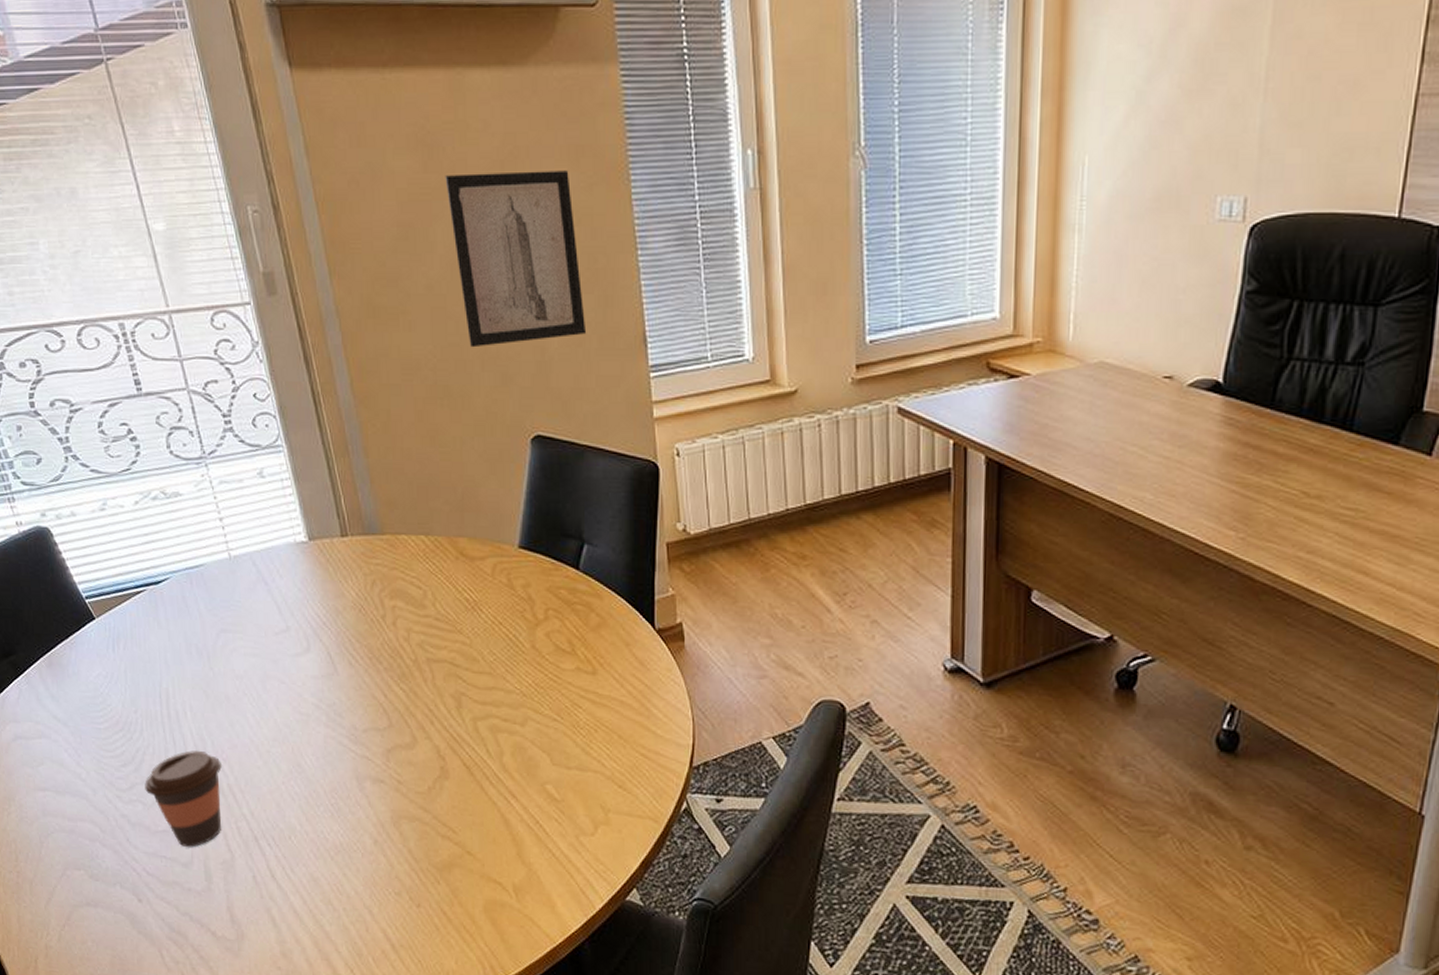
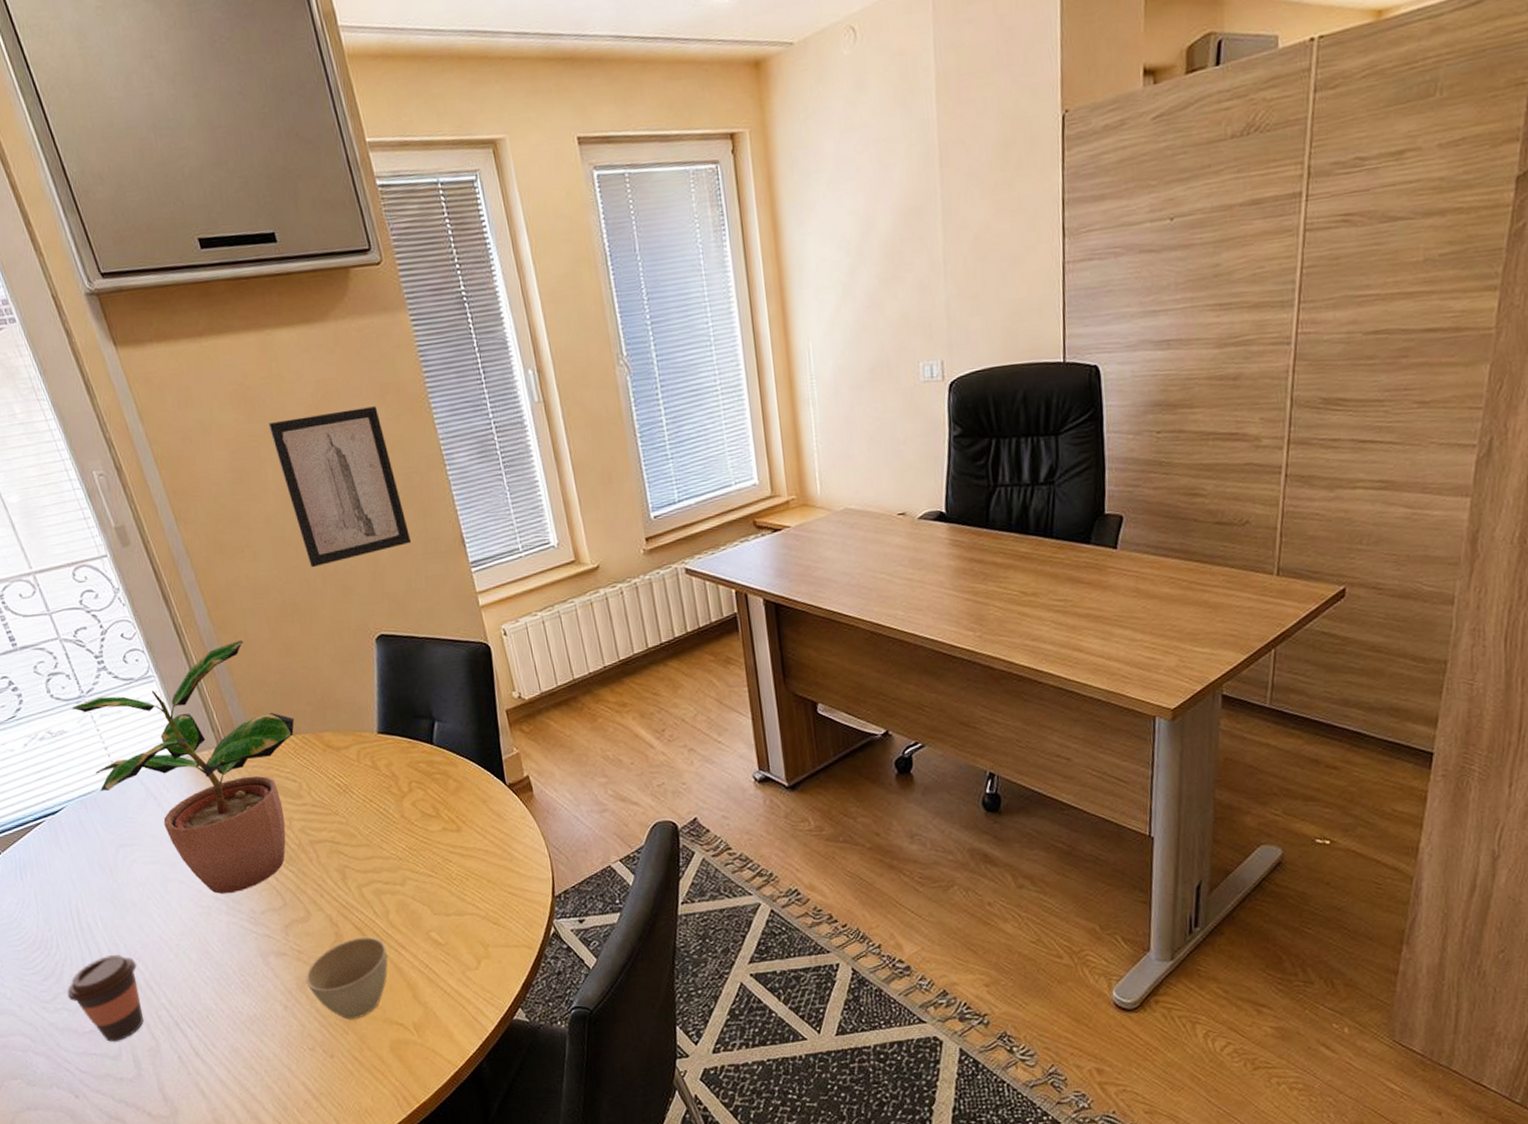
potted plant: none [191,420,429,703] -> present [72,640,295,894]
cup: none [401,776,495,869] -> present [305,936,388,1020]

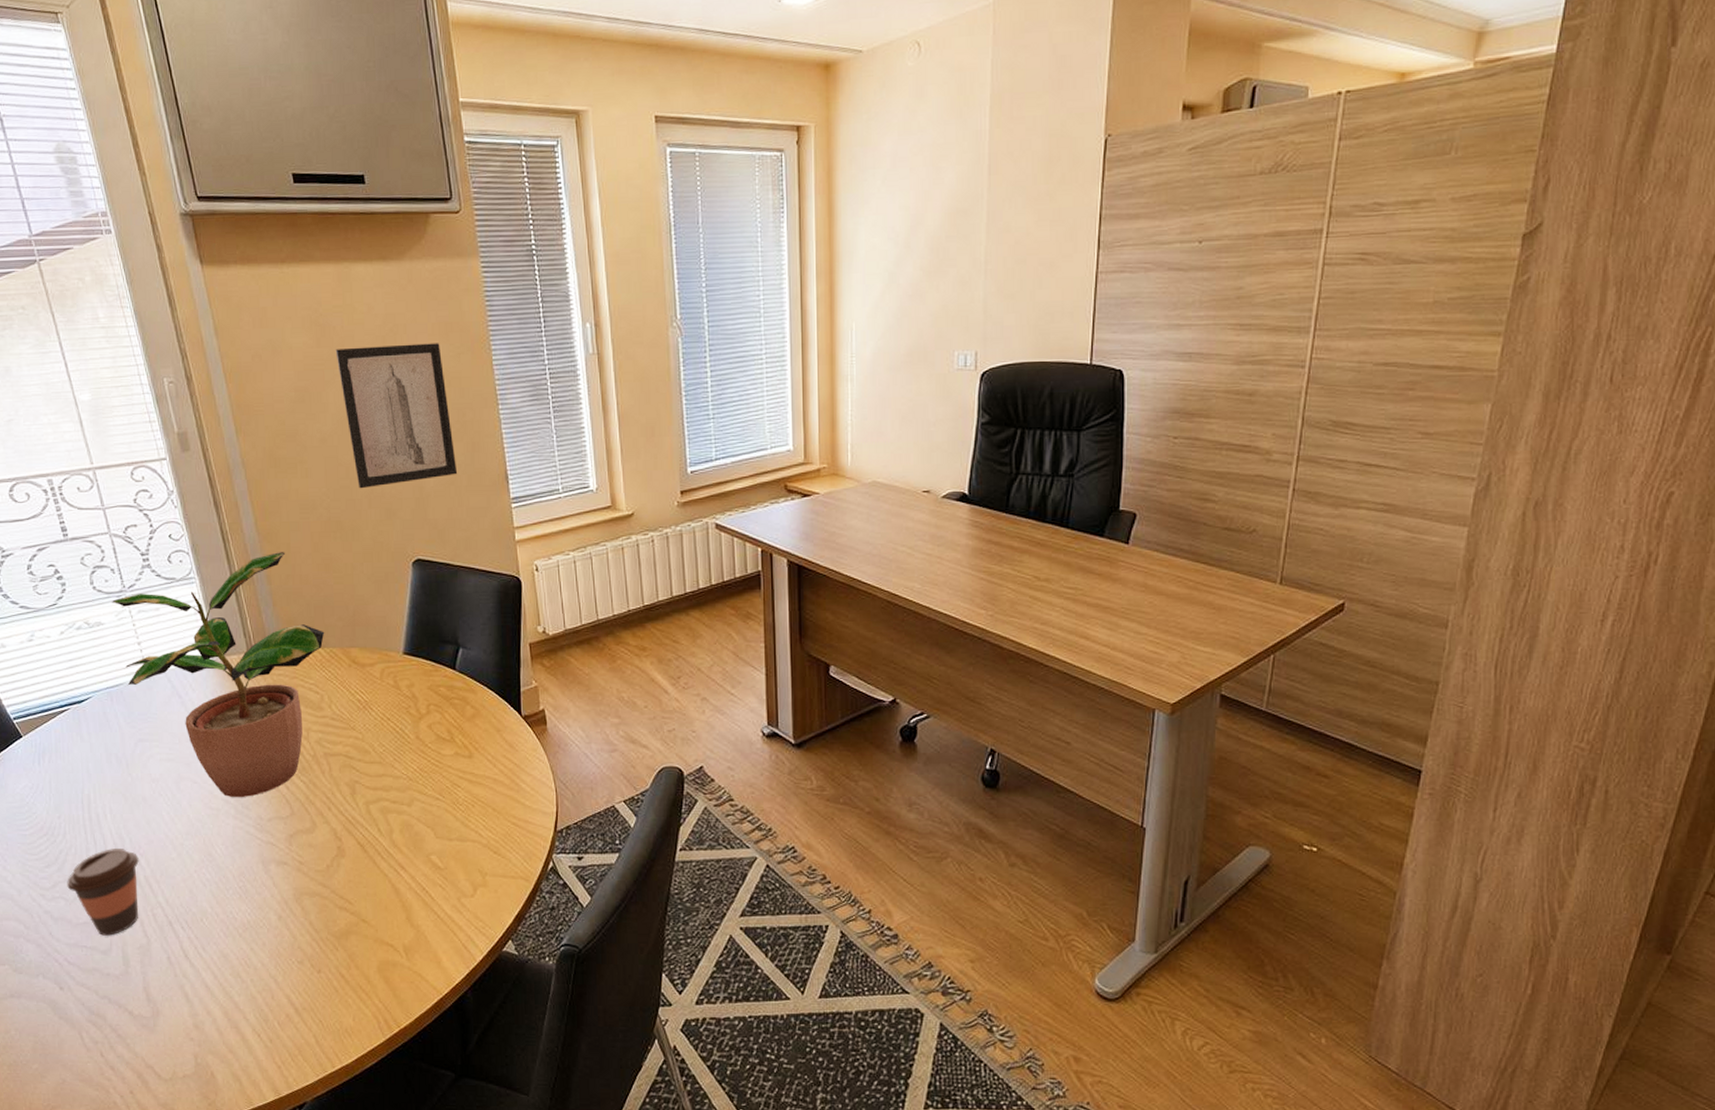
cup: present [305,936,388,1020] -> none [303,853,386,936]

